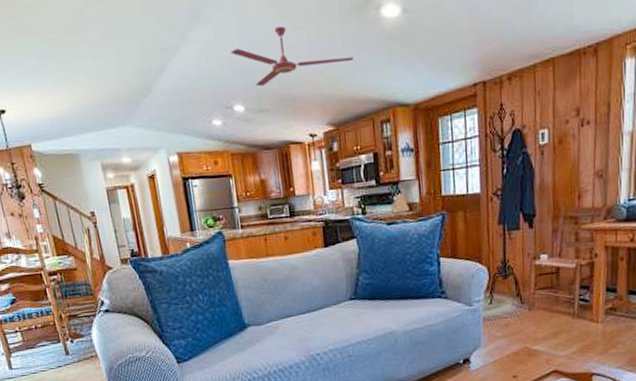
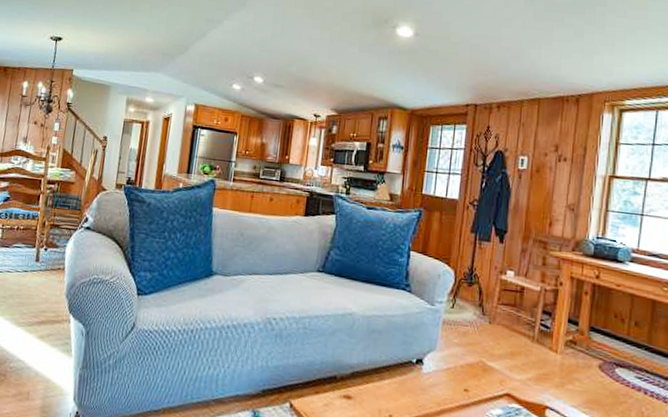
ceiling fan: present [230,26,354,87] -> none [262,23,366,67]

